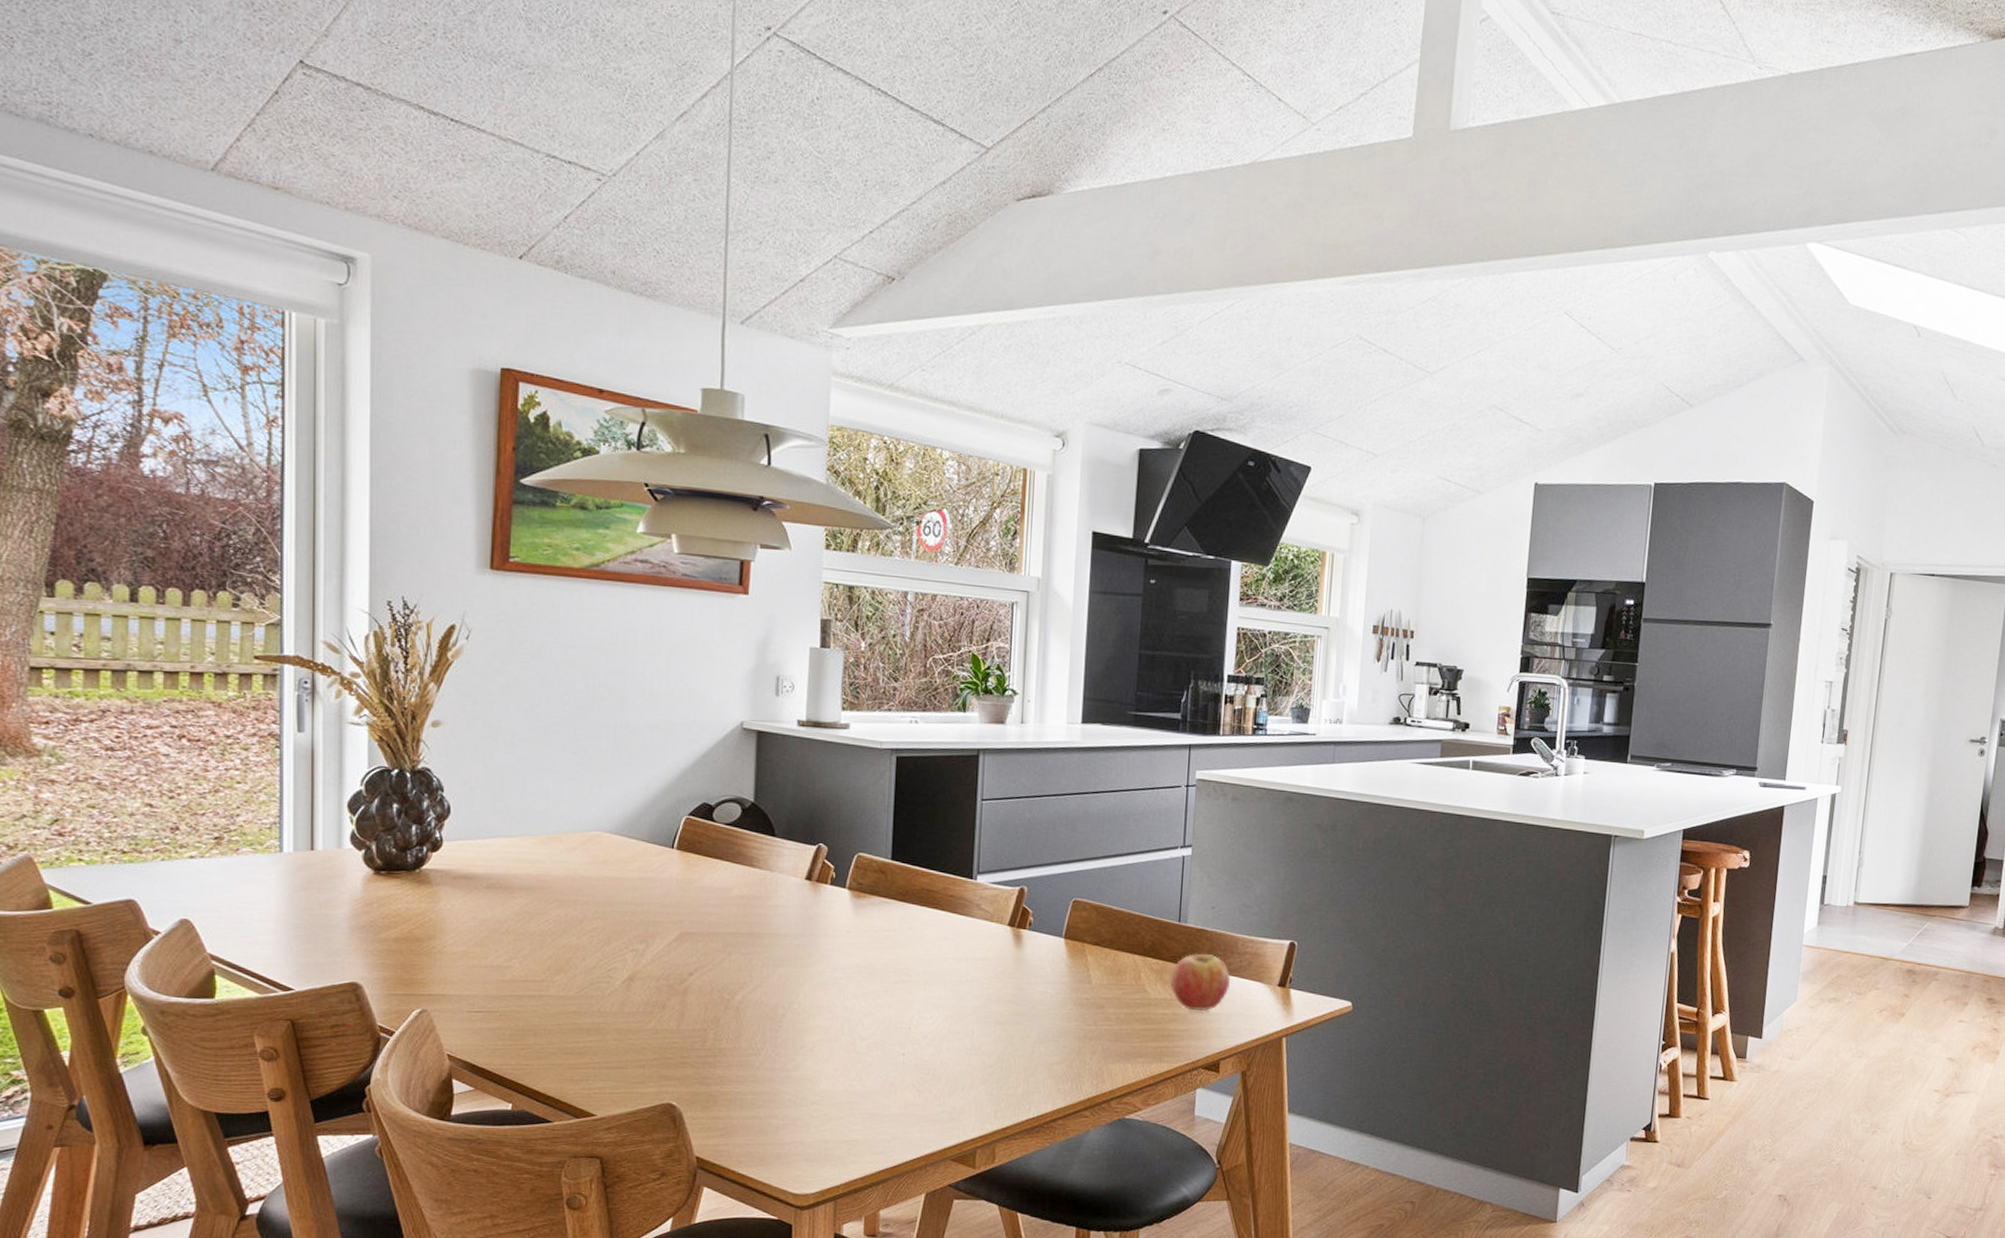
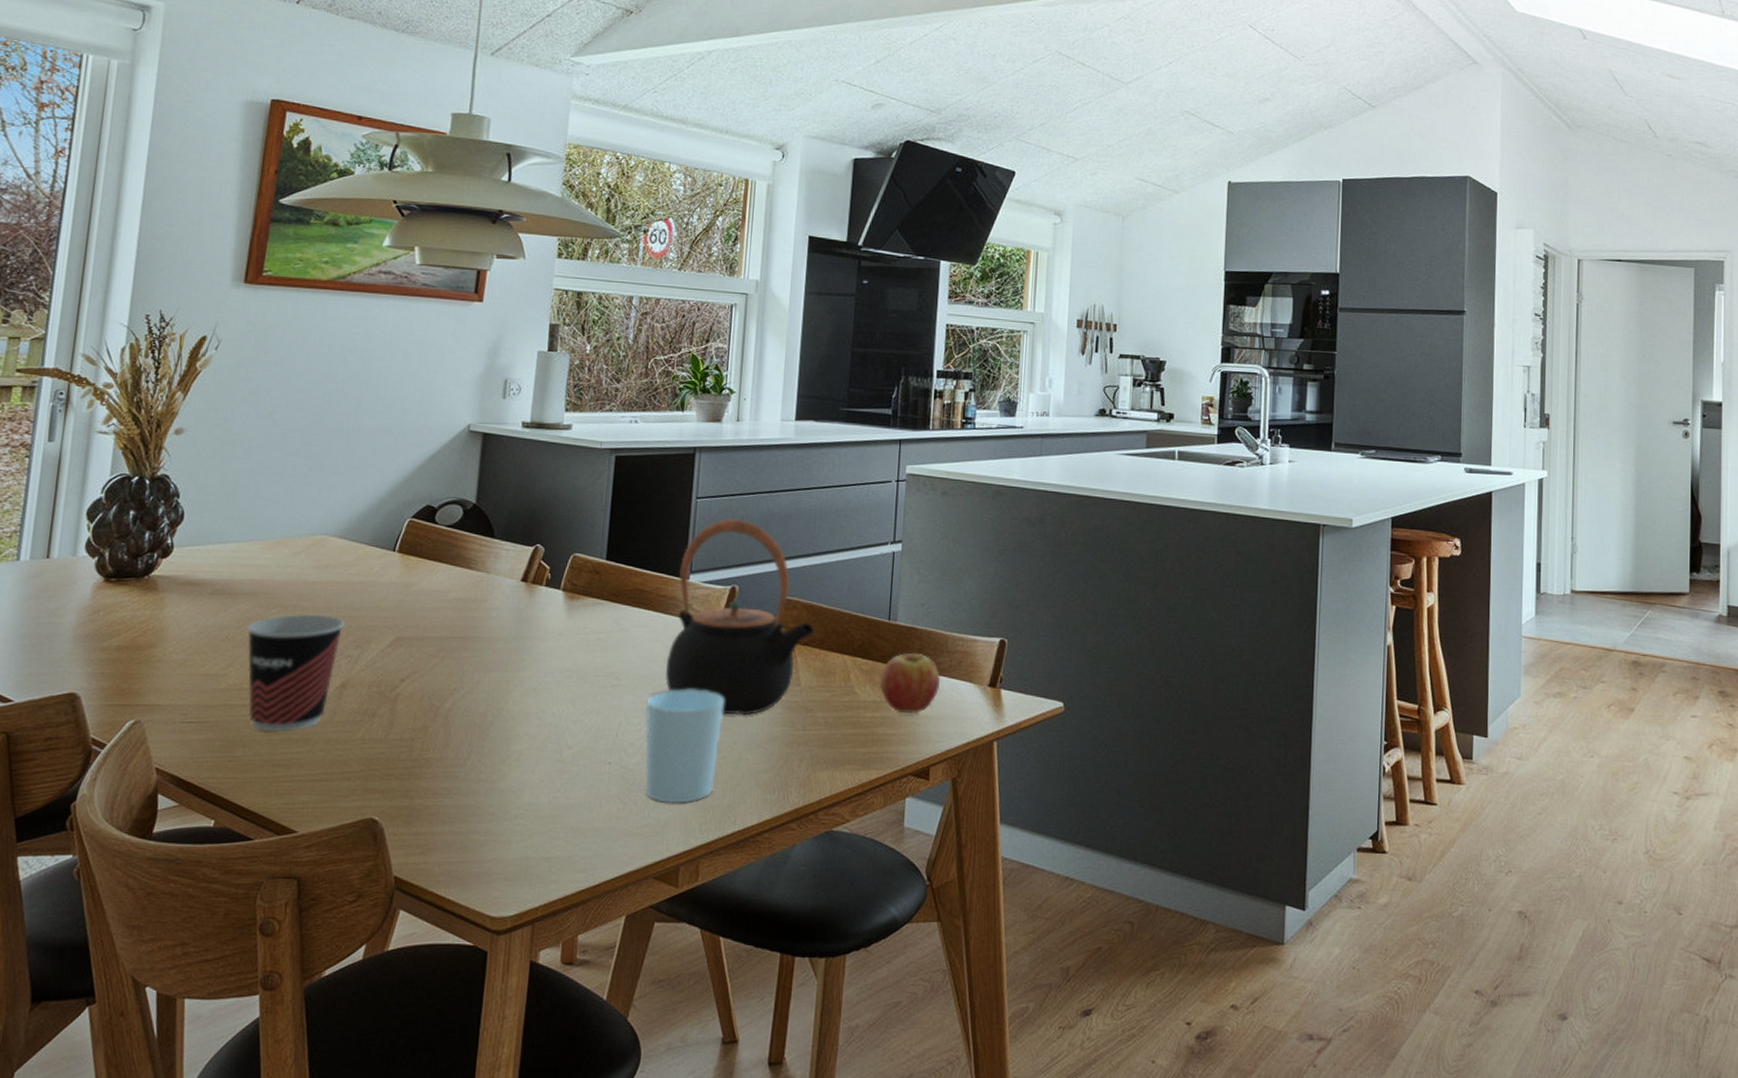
cup: none [527,908,627,1022] -> present [246,613,344,733]
cup: none [937,985,1016,1092] -> present [644,688,724,803]
teapot: none [956,821,1104,1011] -> present [666,519,814,716]

